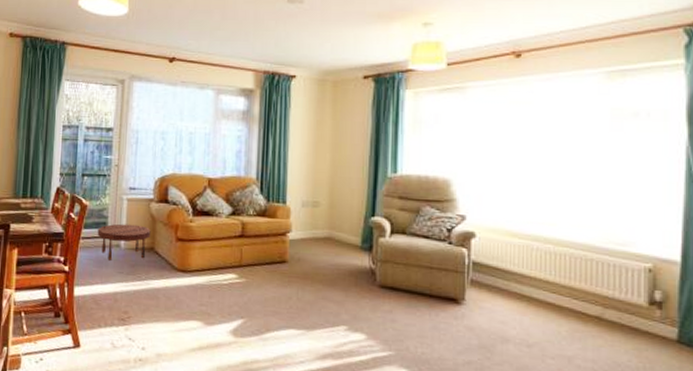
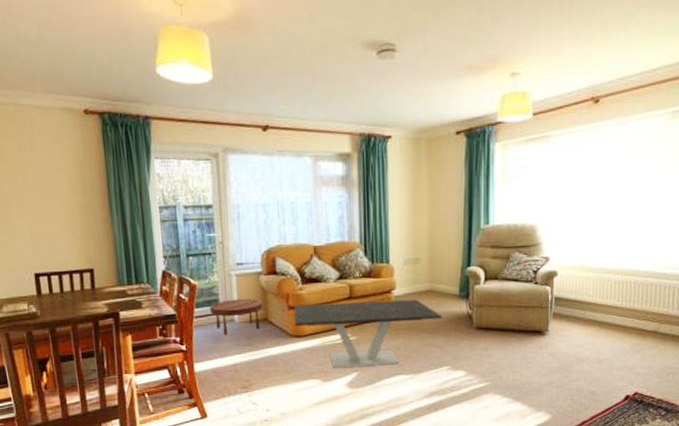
coffee table: none [180,237,342,317] -> present [293,299,443,368]

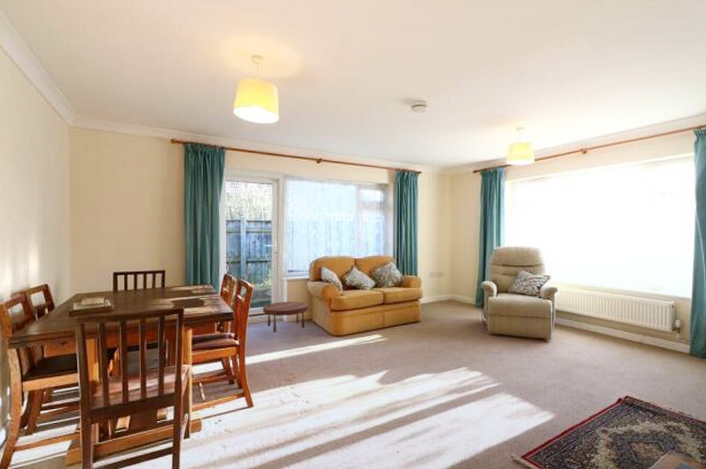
coffee table: present [293,299,443,368] -> none [334,307,462,365]

